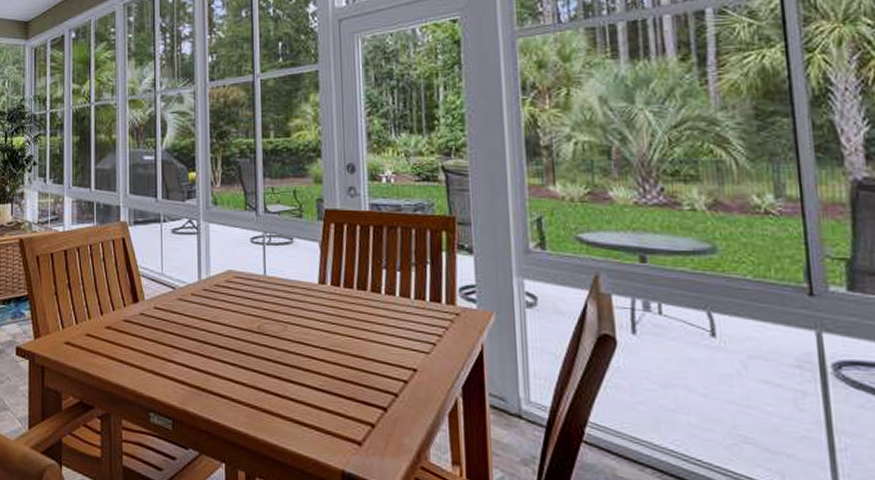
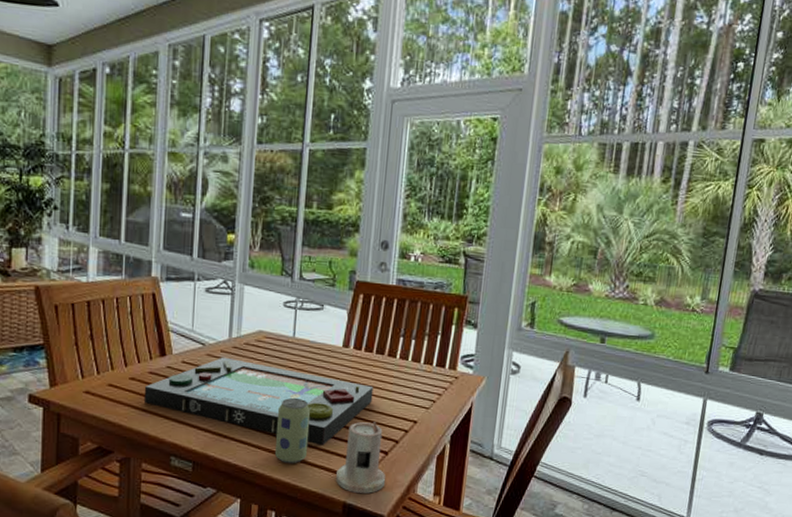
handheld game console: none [120,301,360,400] -> present [143,357,374,446]
beverage can: none [255,344,294,422] -> present [274,398,311,464]
candle: none [328,369,390,460] -> present [335,421,386,494]

